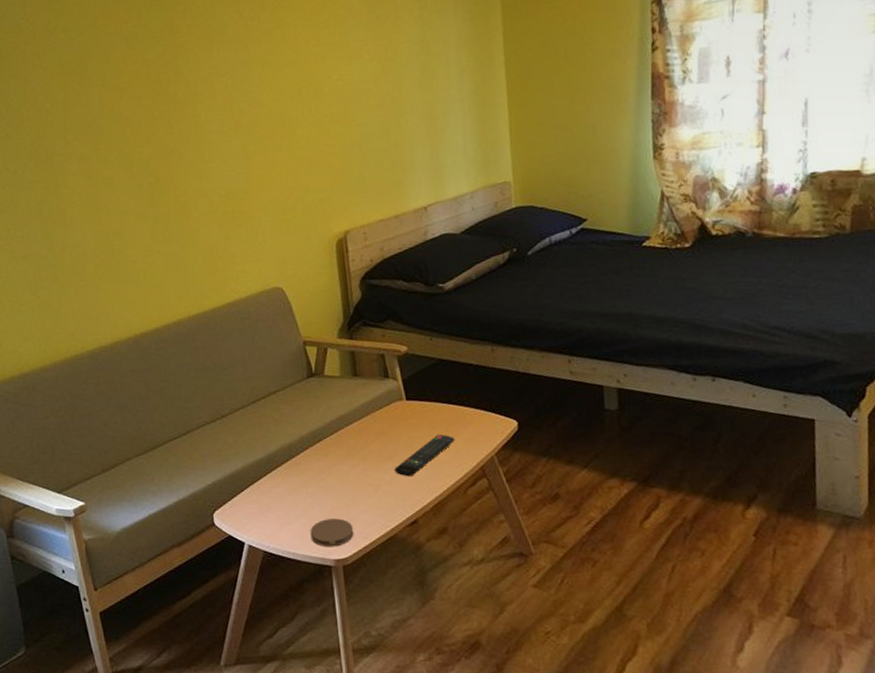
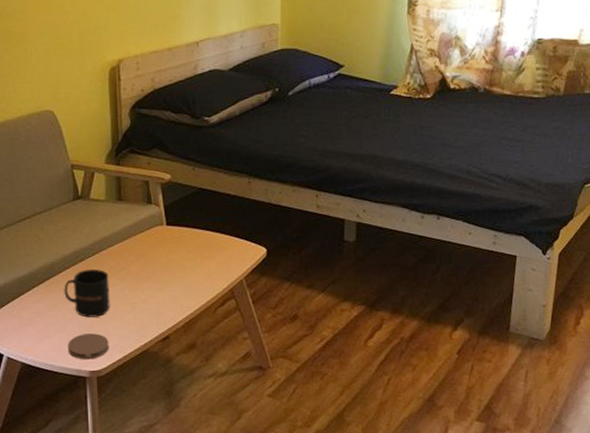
mug: none [303,449,352,502] -> present [64,268,110,318]
remote control: present [394,434,455,477] -> none [151,258,209,297]

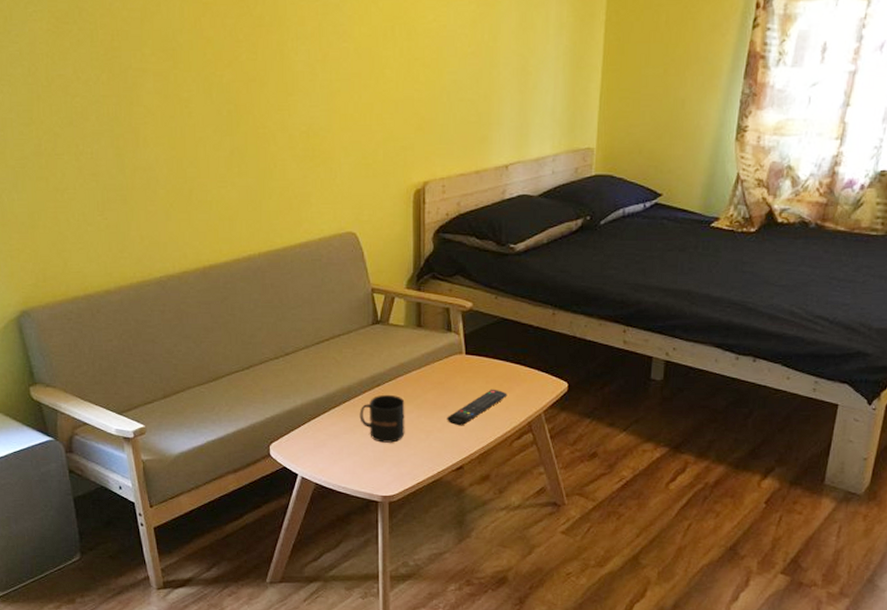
coaster: present [67,333,109,360] -> none [361,459,402,485]
remote control: none [151,258,209,297] -> present [447,389,507,426]

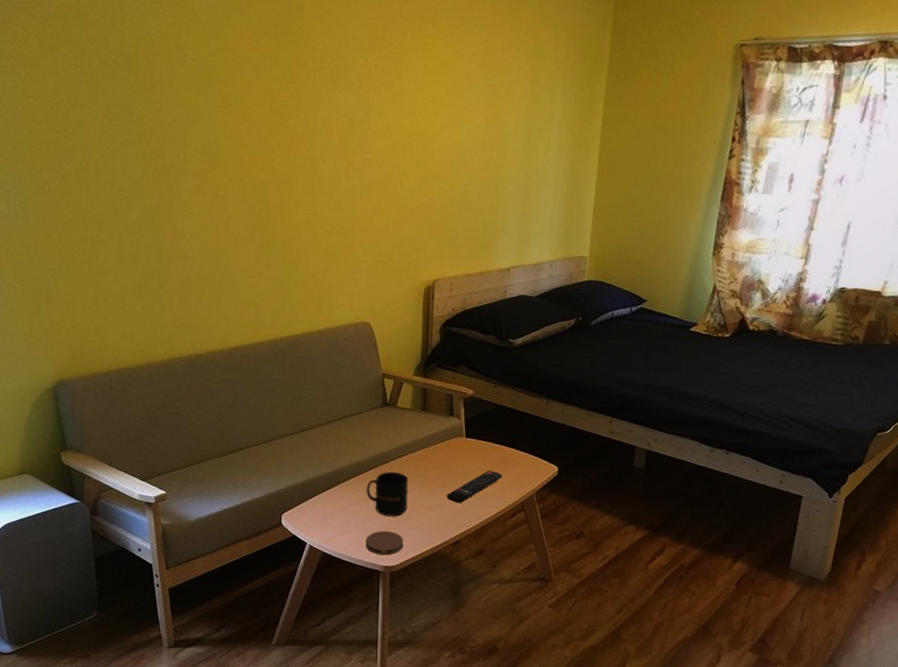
coaster: none [361,459,402,485] -> present [365,531,404,556]

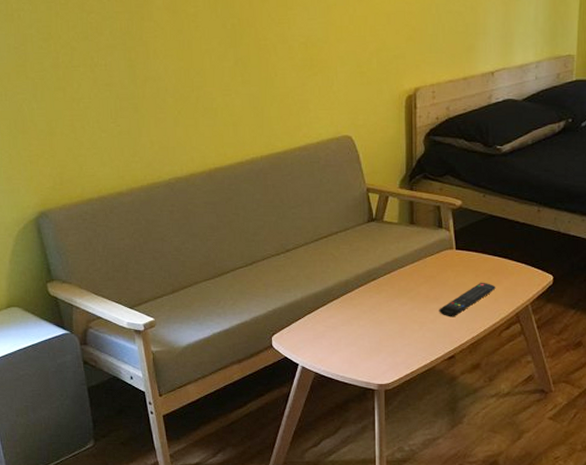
coaster: present [365,531,404,556] -> none [358,349,397,373]
mug: present [366,471,409,517] -> none [356,288,399,334]

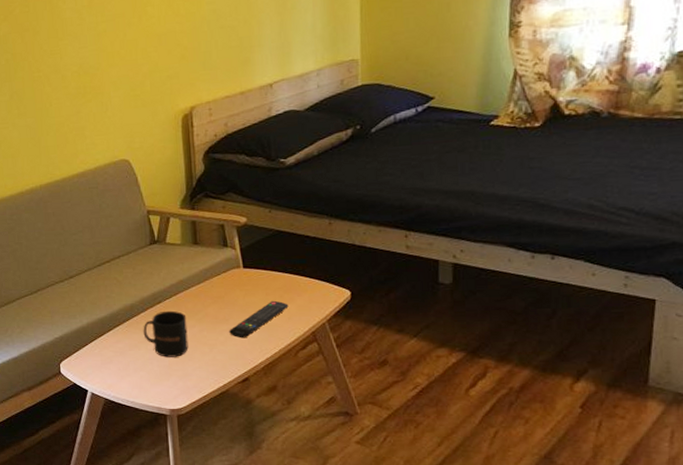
mug: none [356,288,399,334] -> present [143,310,189,357]

